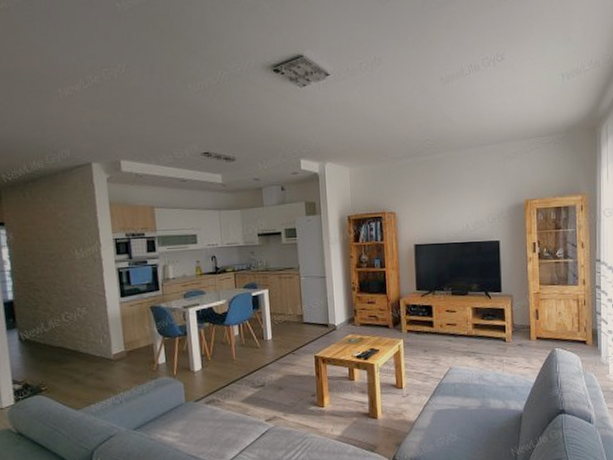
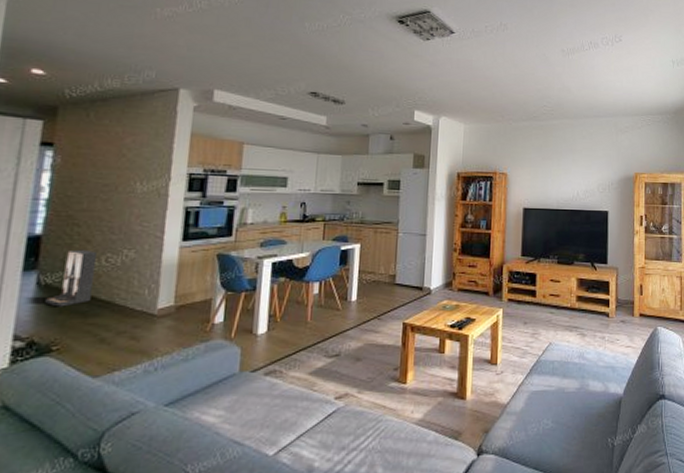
speaker: none [28,309,61,357] -> present [45,249,97,307]

